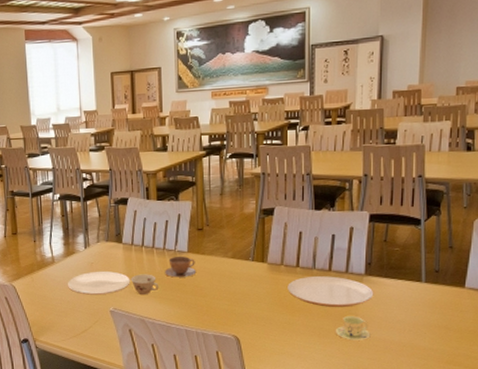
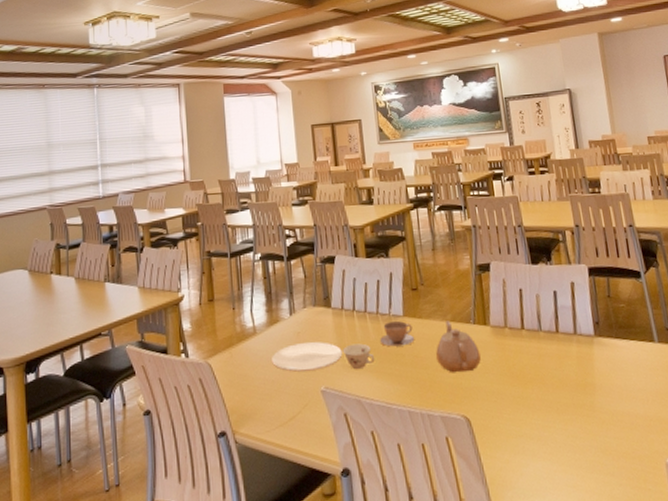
teapot: none [214,257,255,301] -> present [435,321,481,373]
plate: present [288,276,374,308] -> none [515,338,608,377]
cup and saucer: present [335,316,371,340] -> none [573,385,613,416]

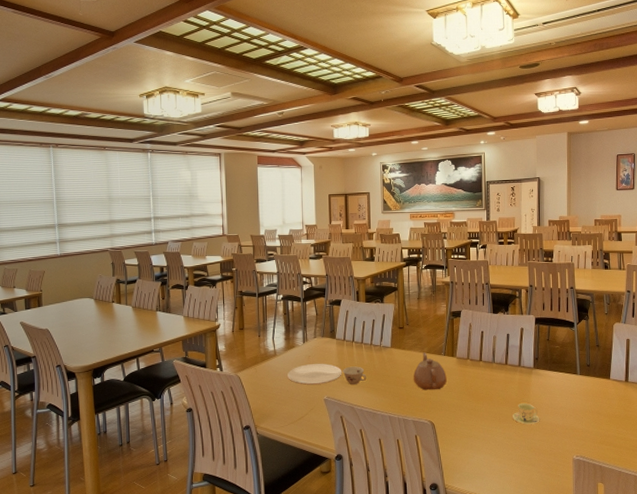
teacup: present [380,320,415,347] -> none [372,350,399,370]
cup and saucer: none [573,385,613,416] -> present [512,403,540,424]

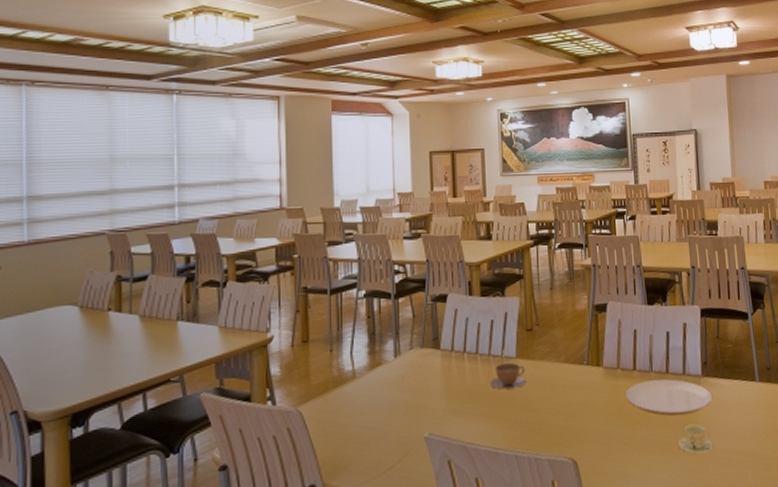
plate: present [287,363,342,385] -> none [372,385,450,418]
teacup: present [342,366,367,384] -> none [450,386,484,413]
teacup: none [372,350,399,370] -> present [491,362,527,390]
teapot: present [413,352,447,391] -> none [546,362,592,416]
plate: none [473,369,541,396] -> present [625,379,713,416]

